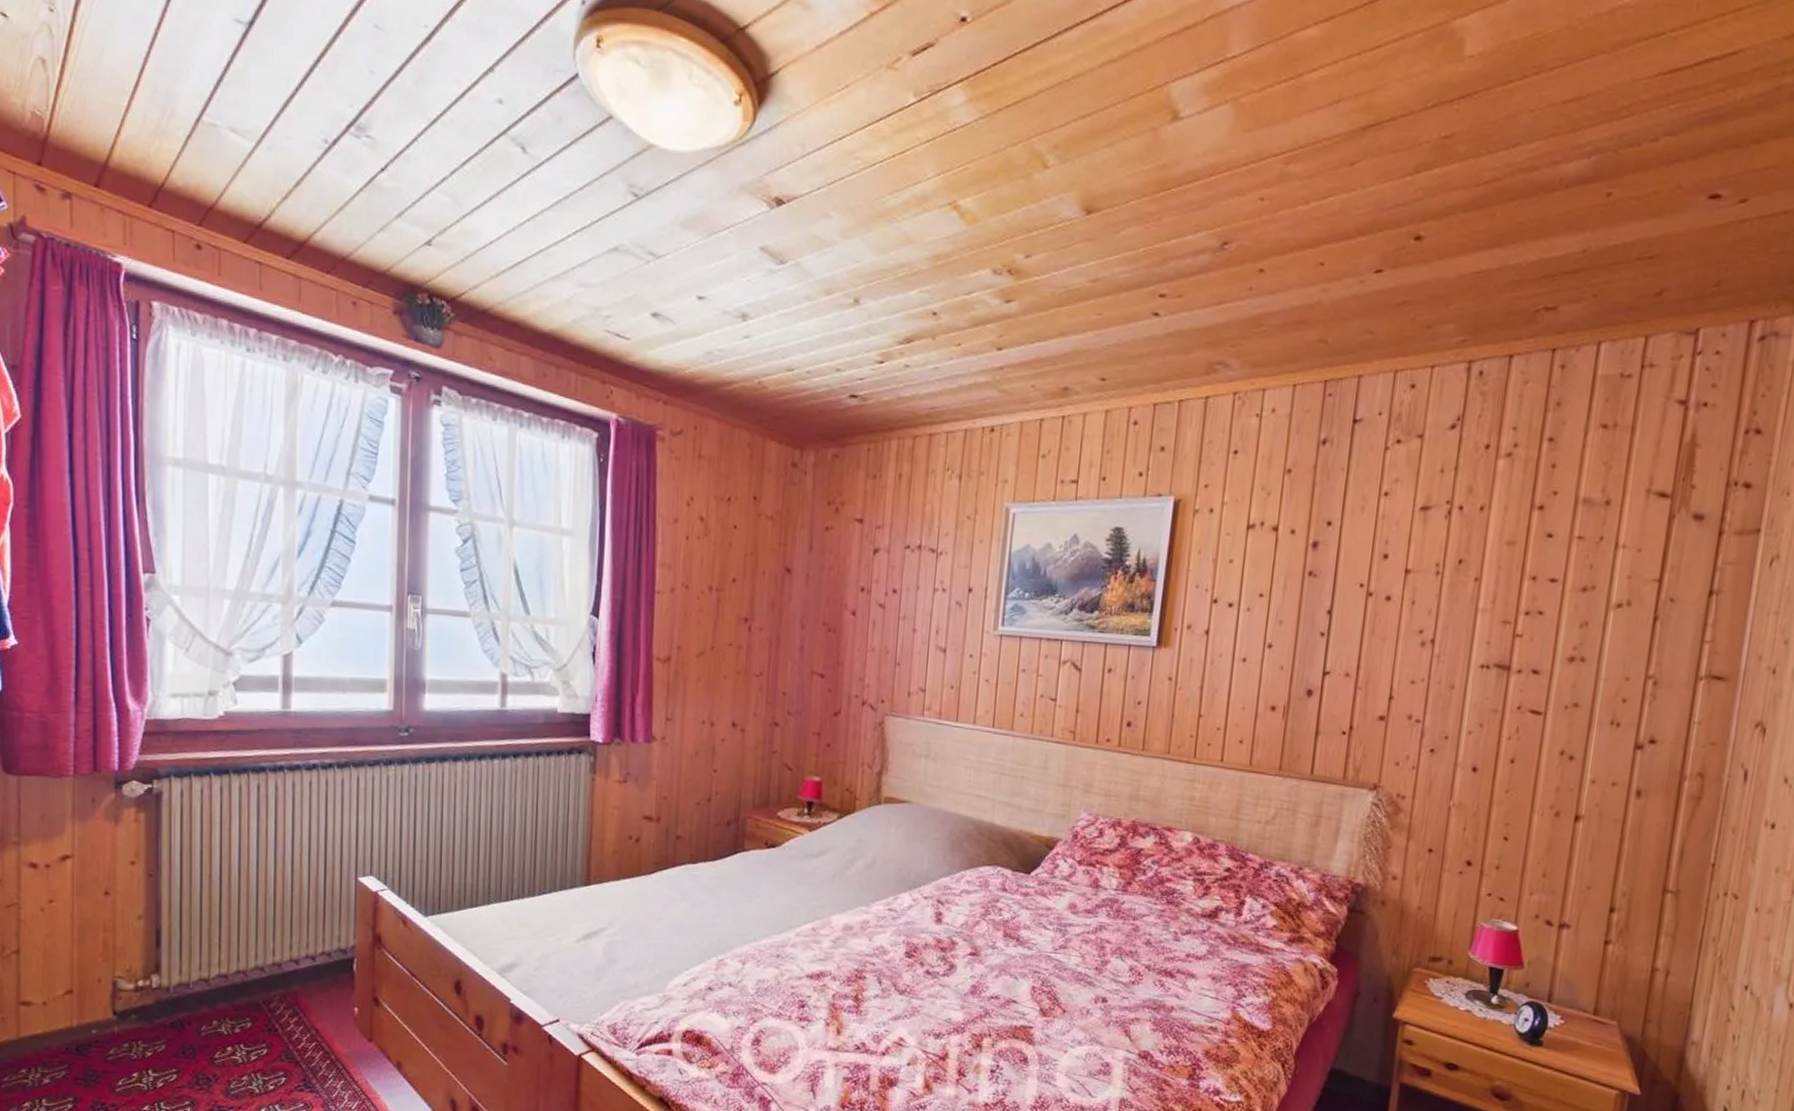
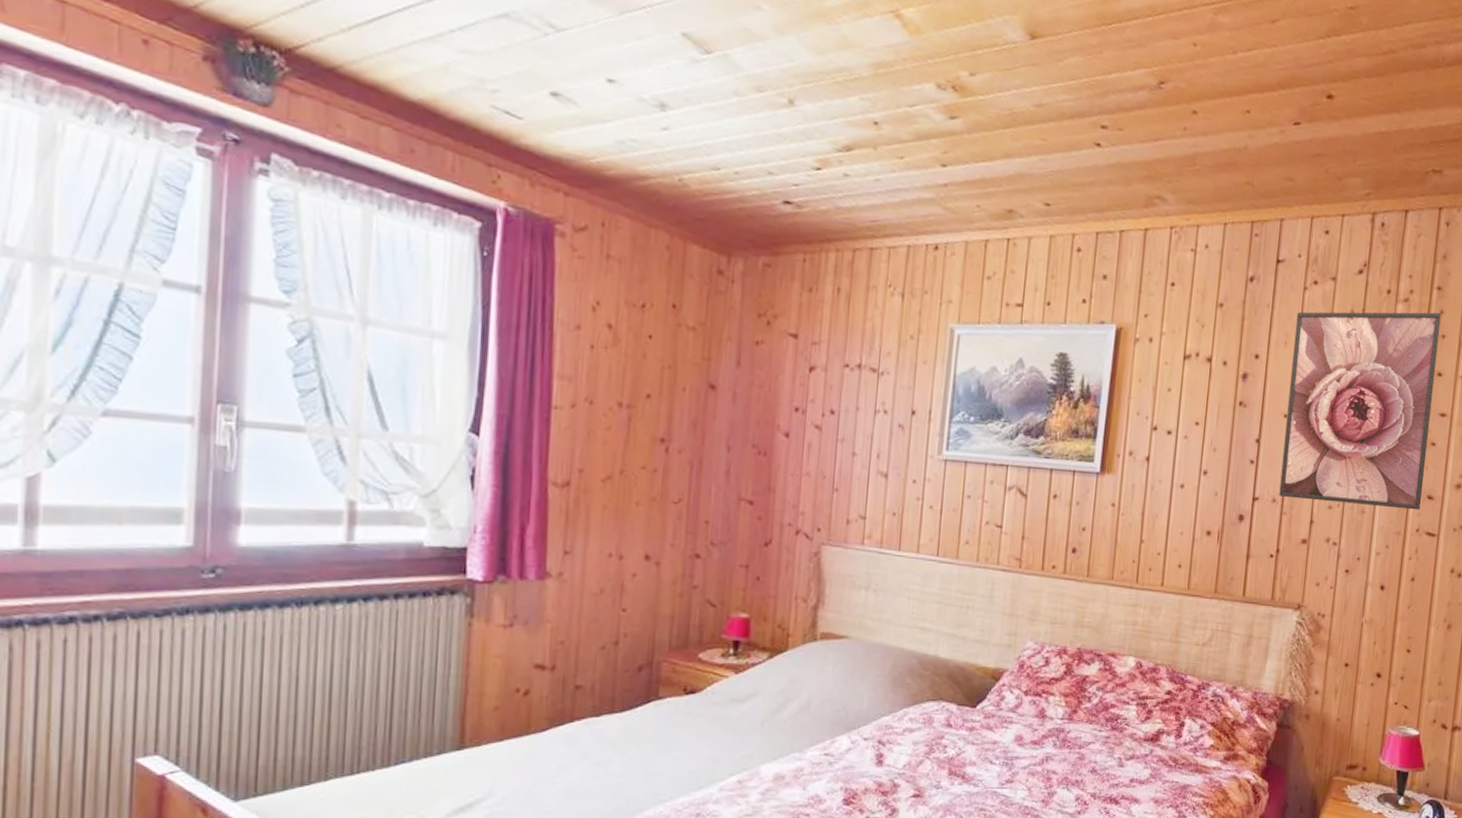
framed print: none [1353,466,1553,686] -> present [1279,311,1442,510]

